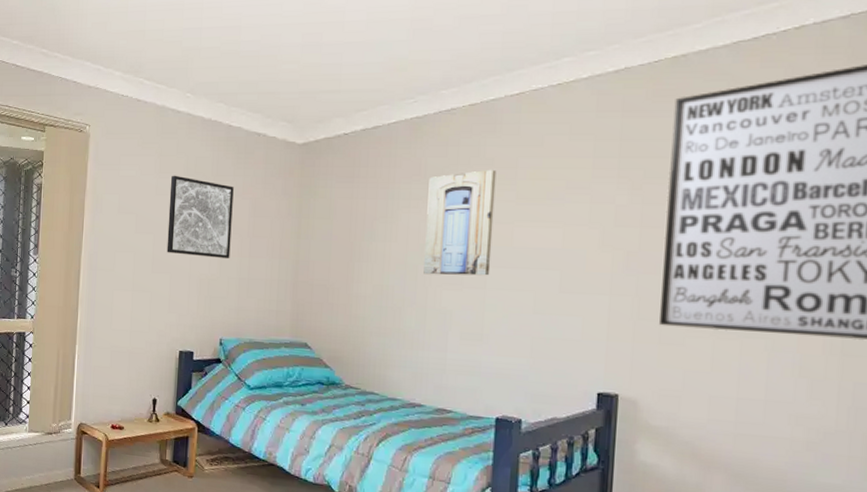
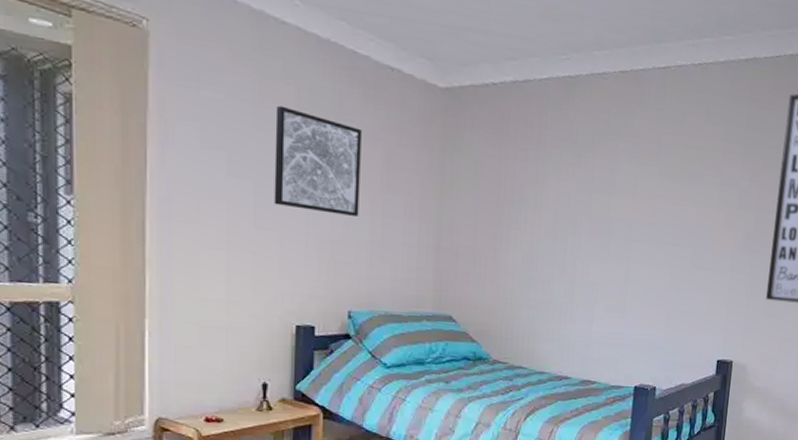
wall art: present [423,169,497,276] -> none [572,142,643,250]

